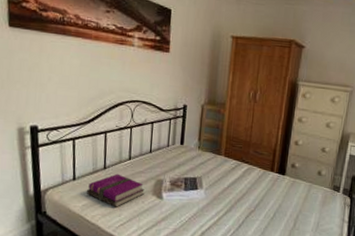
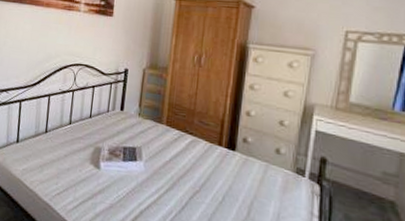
hardback book: present [86,173,145,207] -> none [27,138,83,174]

